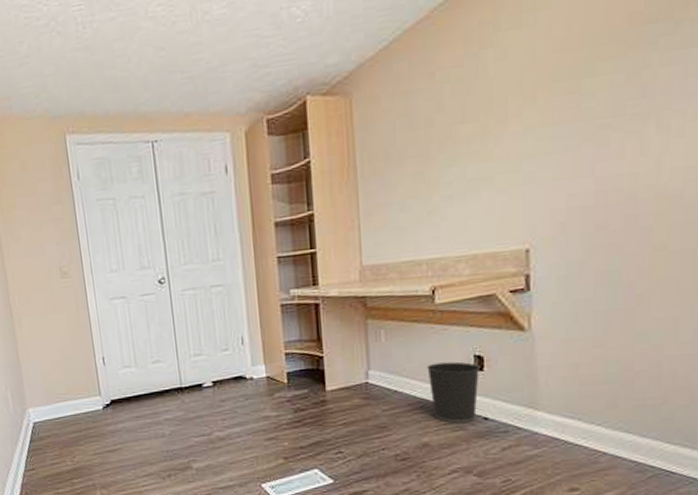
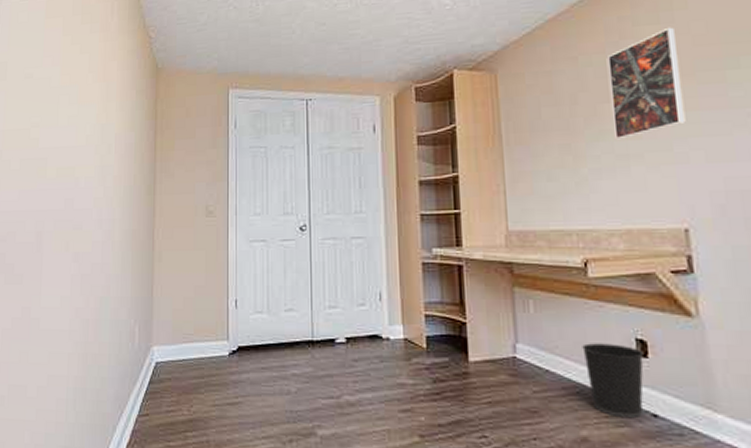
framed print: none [464,31,537,163] -> present [606,27,686,140]

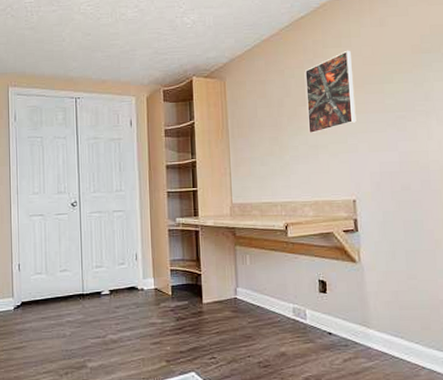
wastebasket: present [582,343,645,417] -> none [283,284,324,336]

